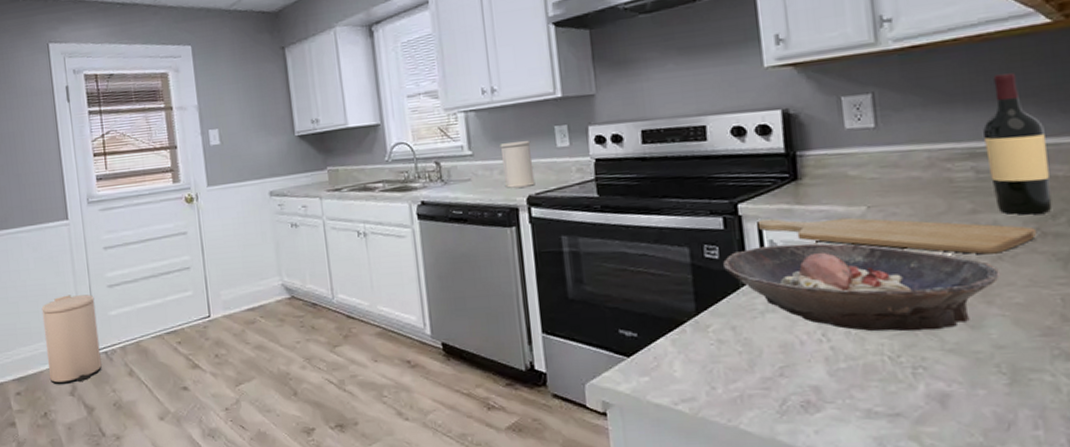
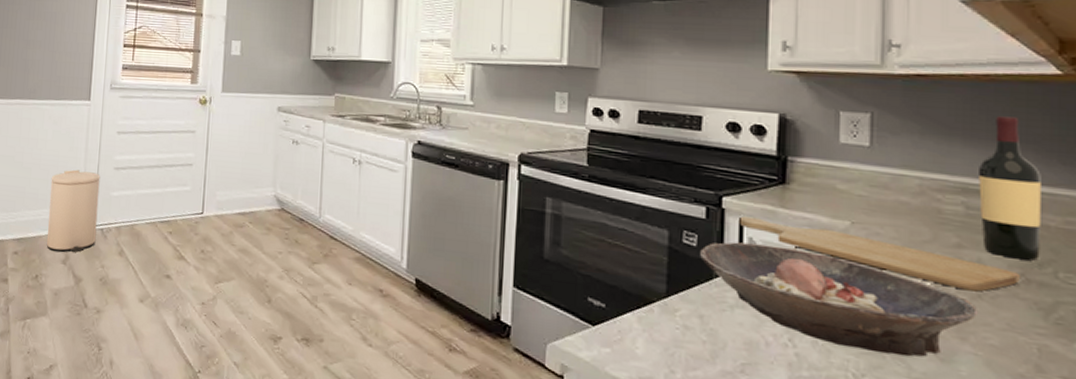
canister: present [500,140,535,188] -> none [500,99,531,145]

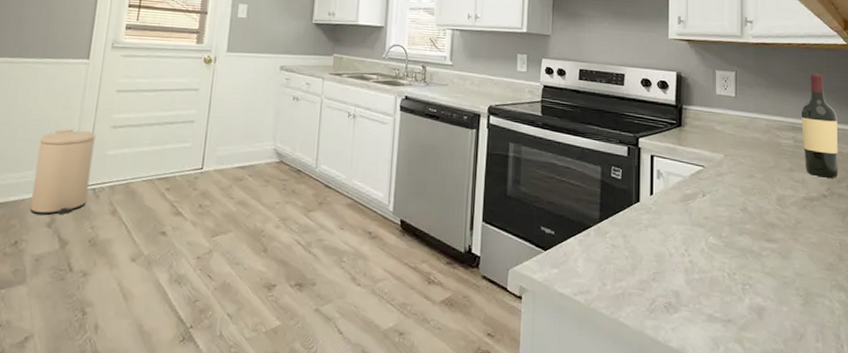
bowl: present [700,242,979,357] -> none [624,174,804,257]
chopping board: present [739,216,1022,292] -> none [651,153,828,203]

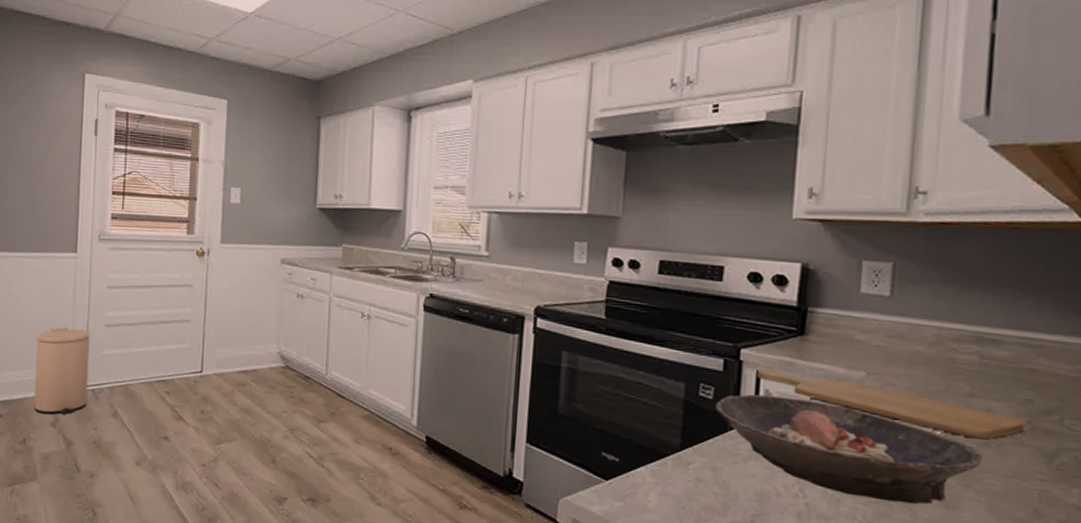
bowl: none [624,174,804,257] -> present [716,394,985,504]
chopping board: none [651,153,828,203] -> present [756,368,1028,440]
wine bottle: present [801,74,838,178] -> none [993,265,1055,409]

